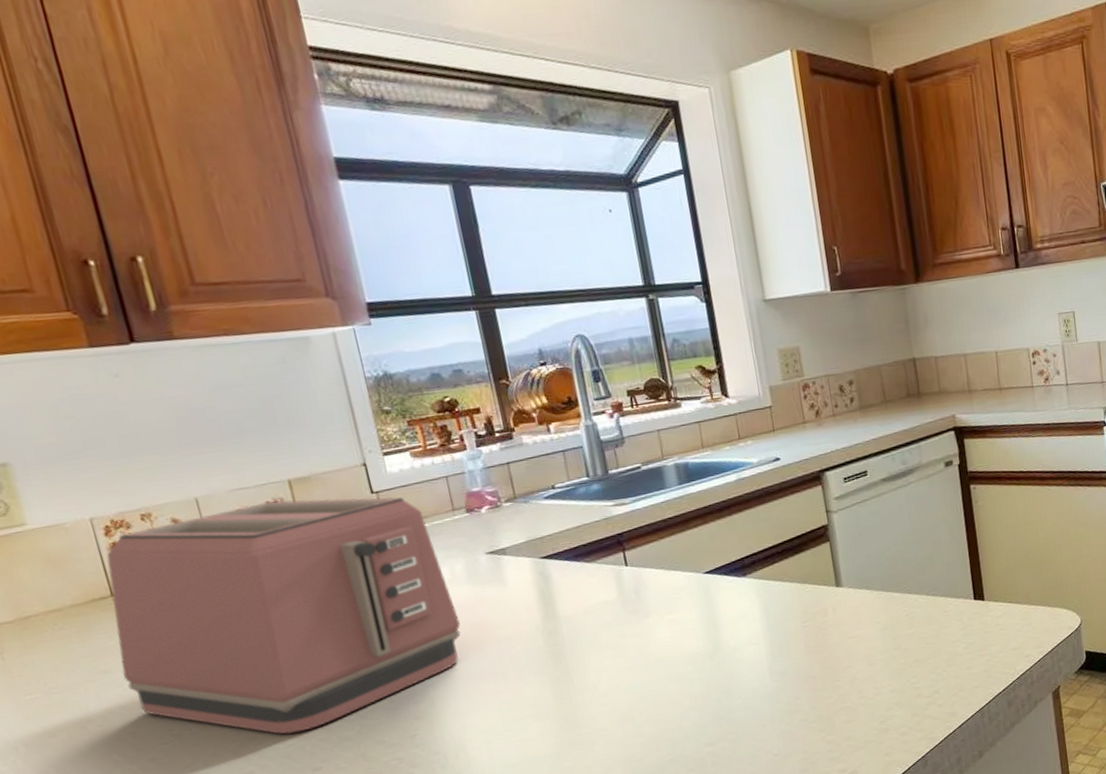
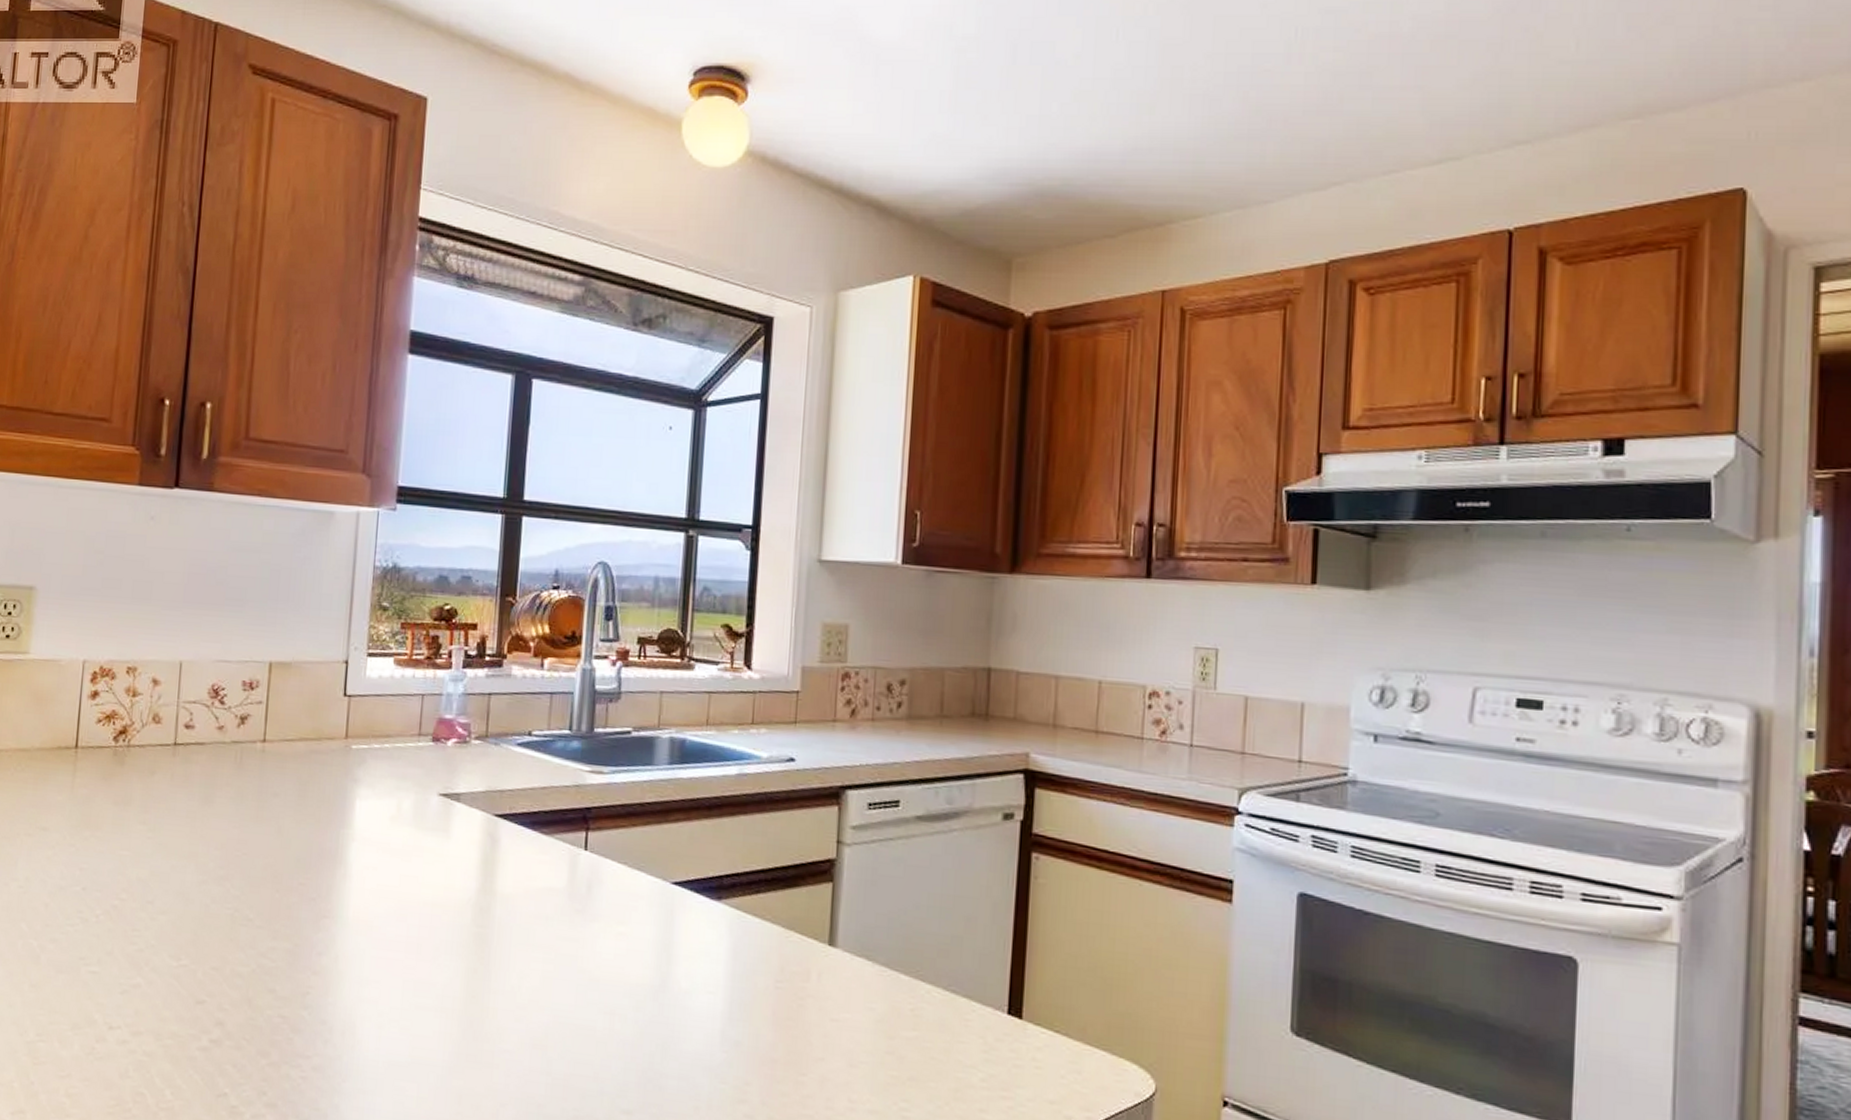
toaster: present [106,497,461,734] -> none [58,681,391,953]

